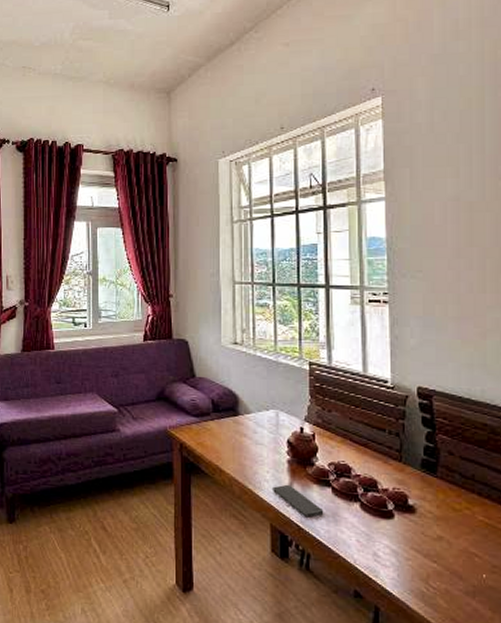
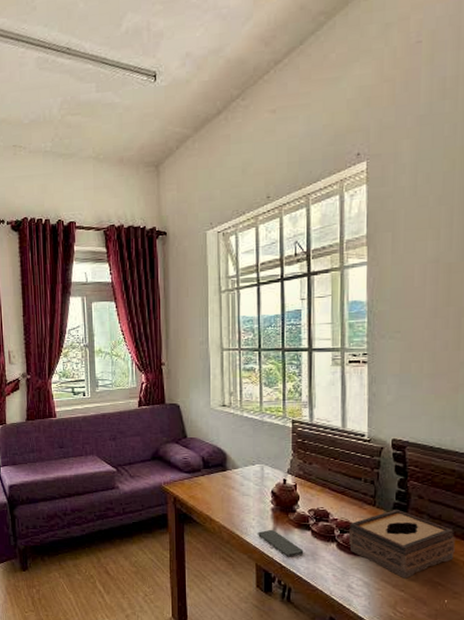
tissue box: none [372,465,491,548] -> present [348,509,455,579]

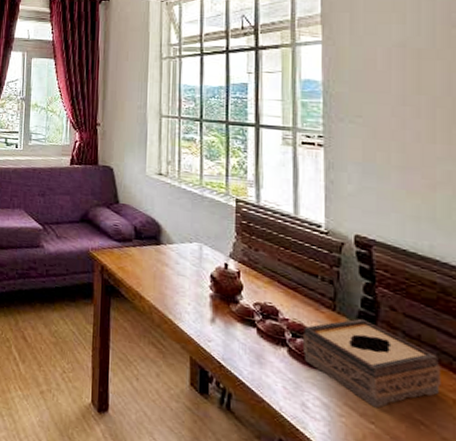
smartphone: present [258,529,304,557] -> none [194,318,248,356]

